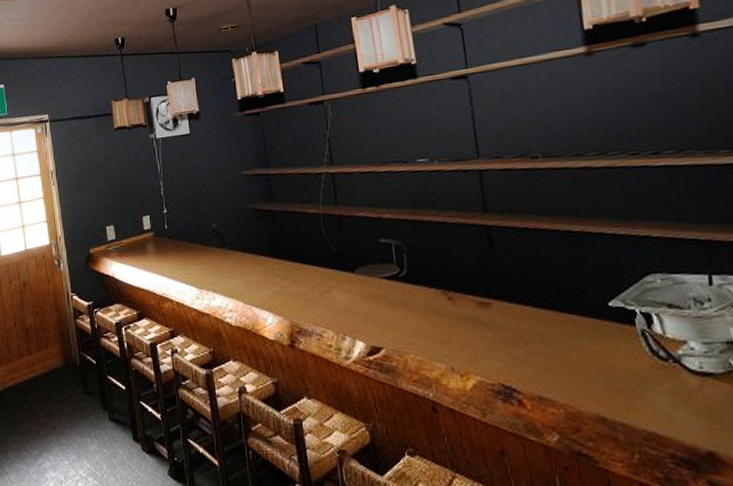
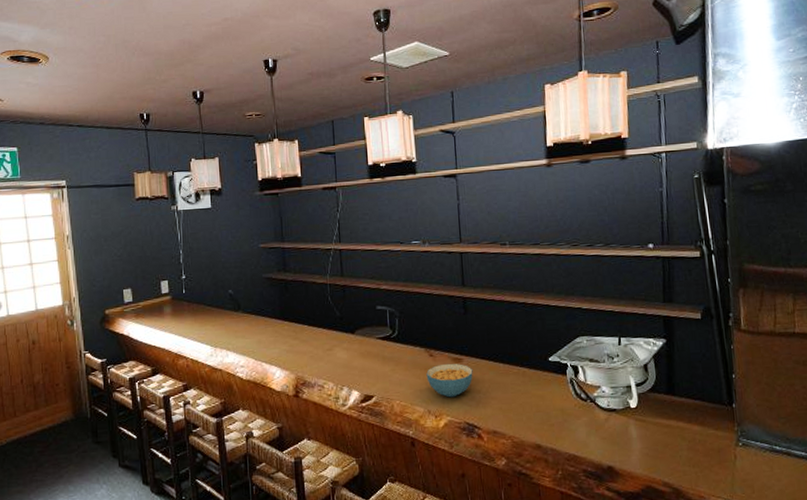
cereal bowl: none [445,308,506,352] -> present [426,363,473,398]

